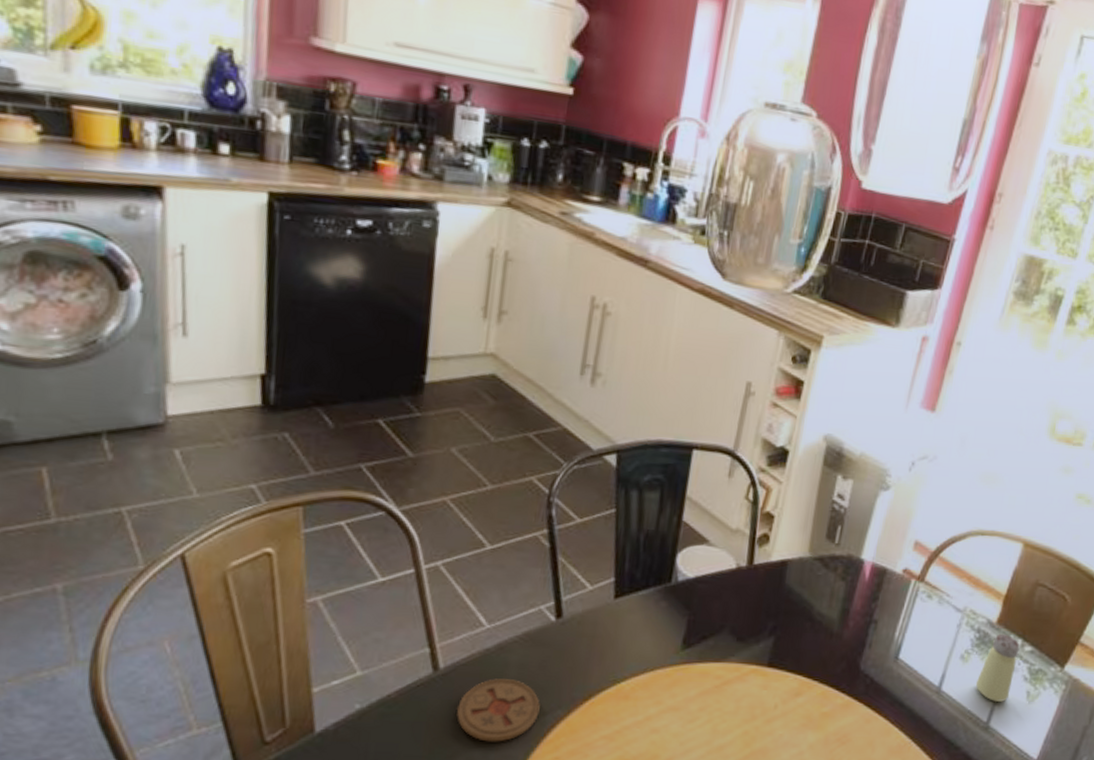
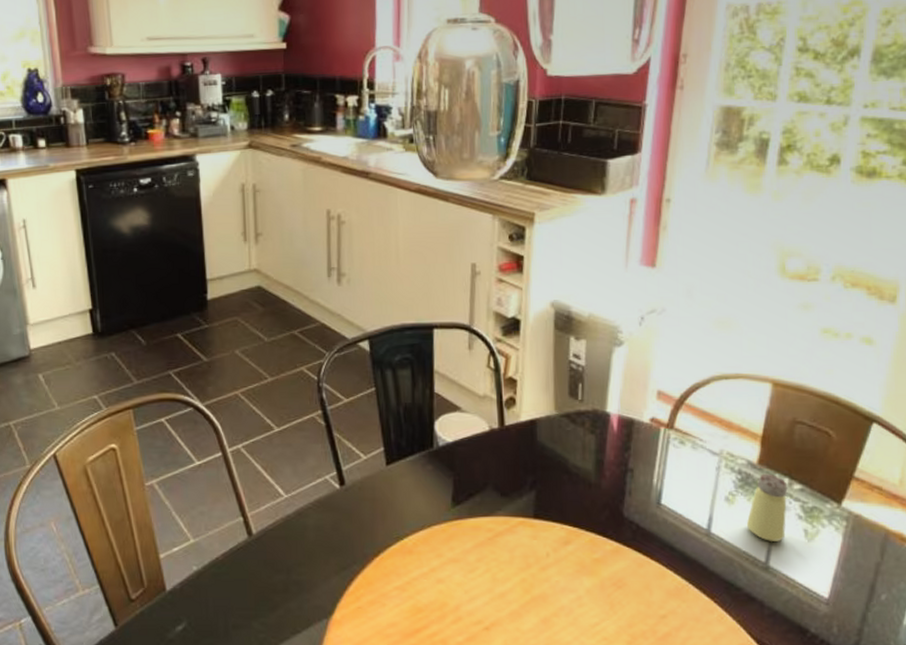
coaster: present [456,679,540,742] -> none [271,540,339,595]

